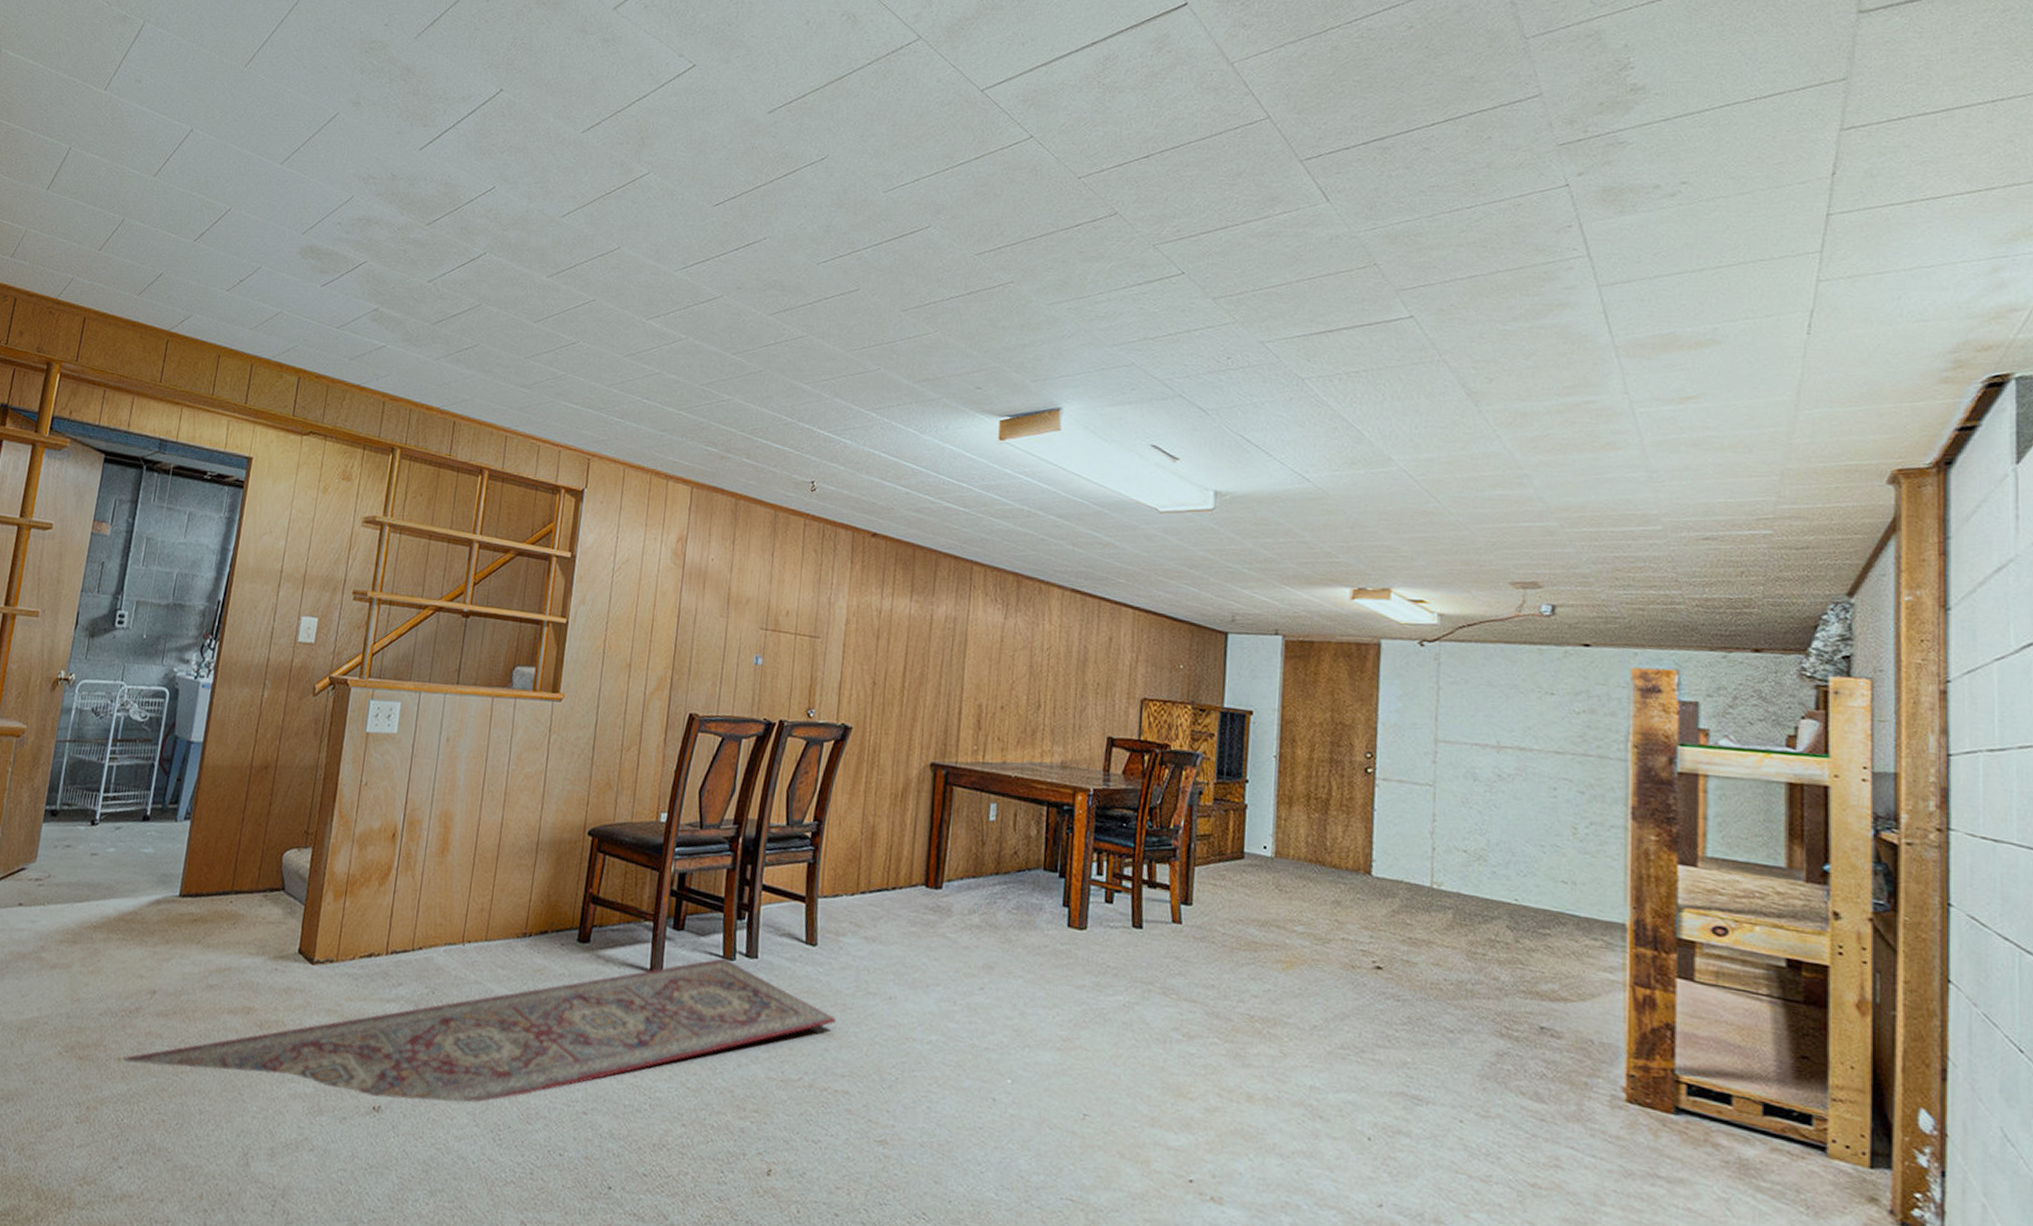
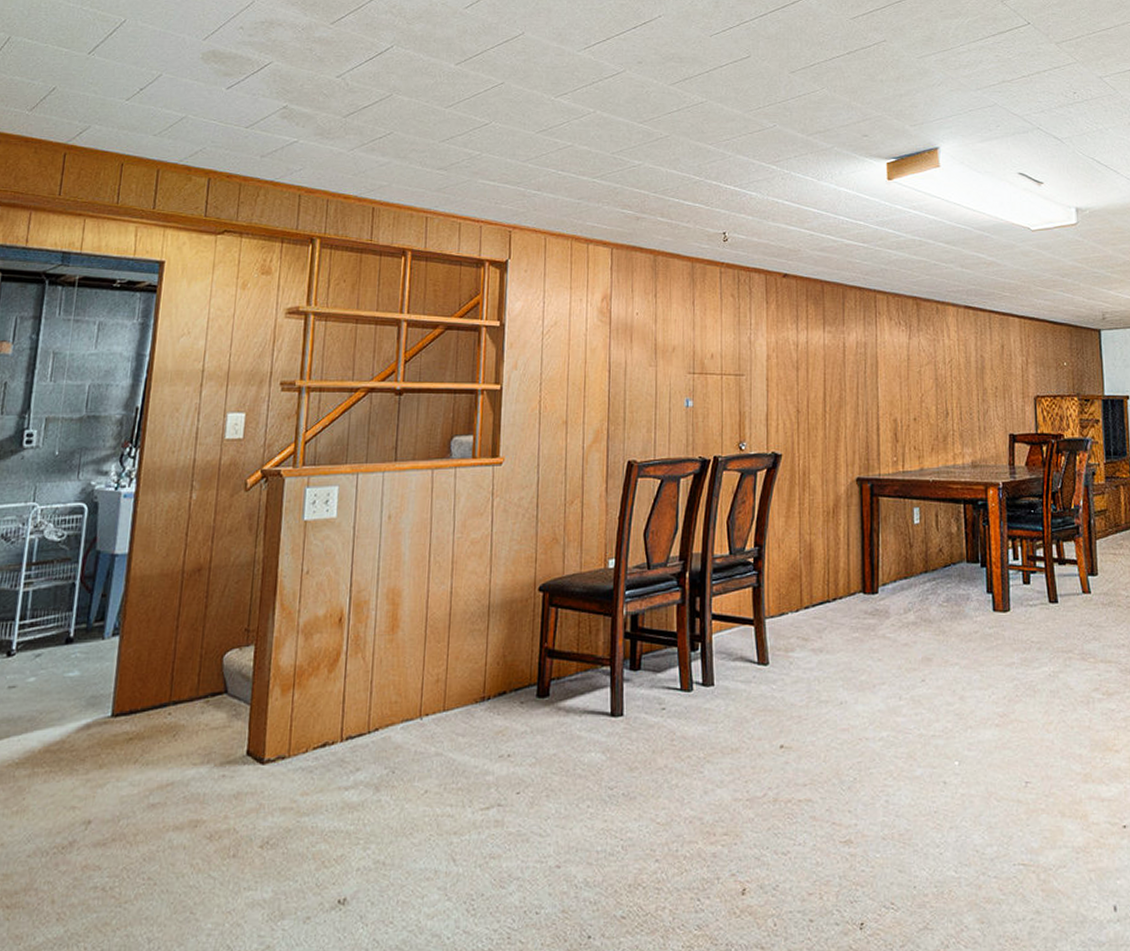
rug: present [113,958,836,1103] -> none [47,691,793,903]

